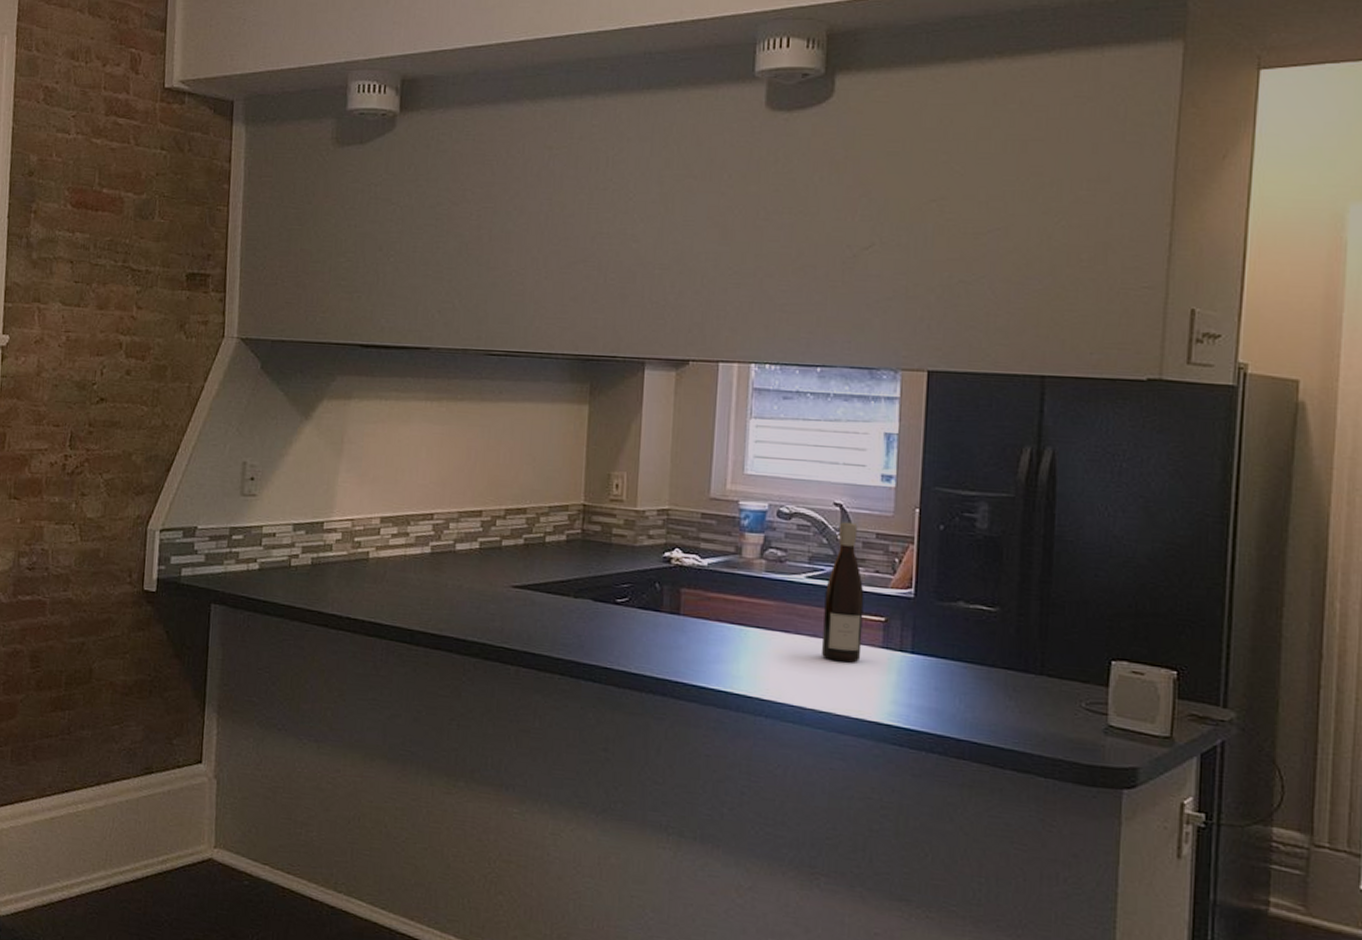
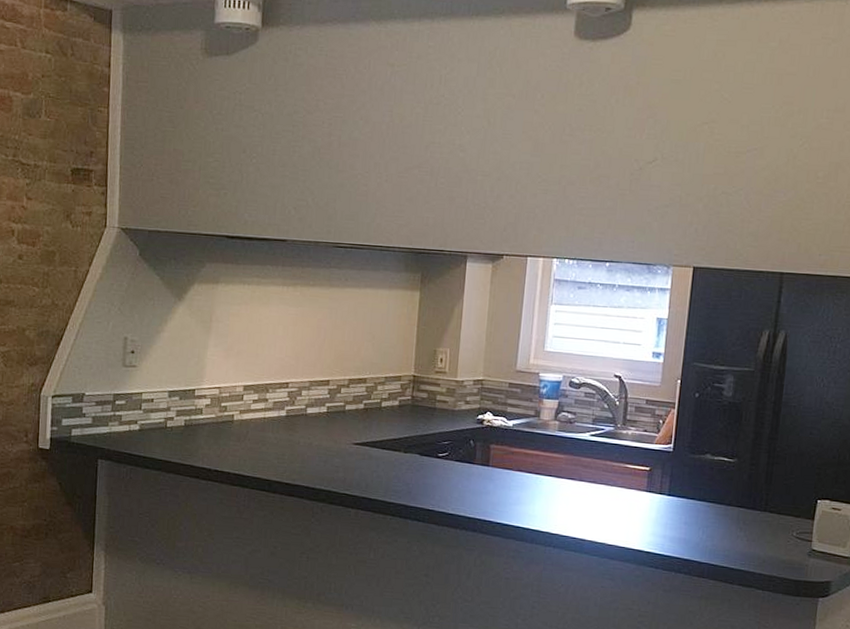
bottle: present [821,522,864,663] -> none [599,390,635,504]

